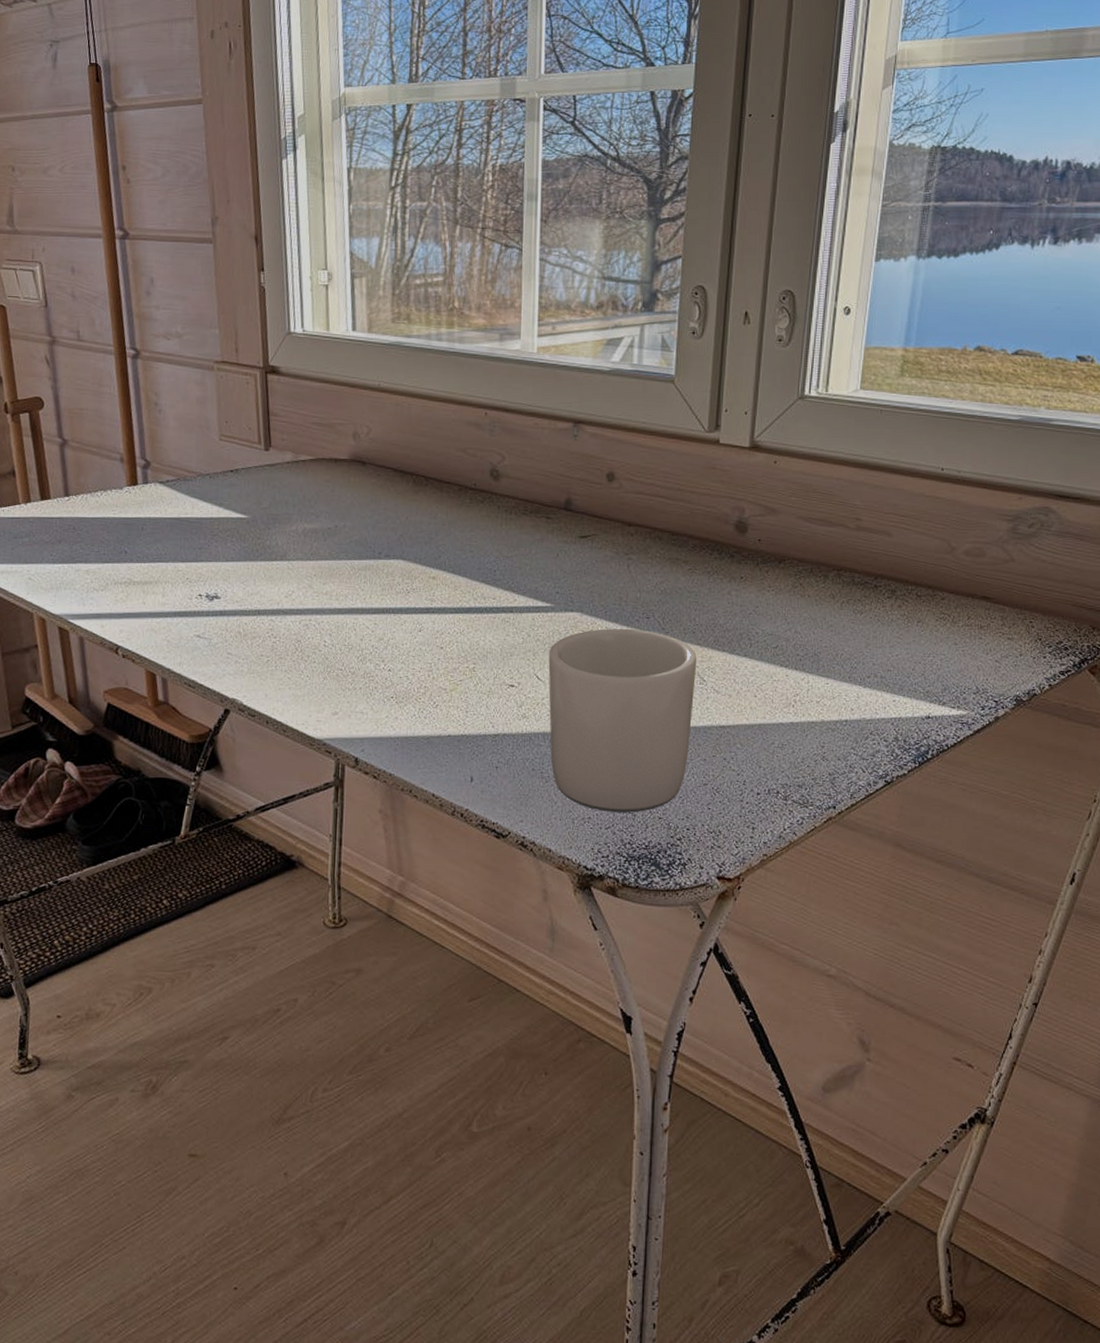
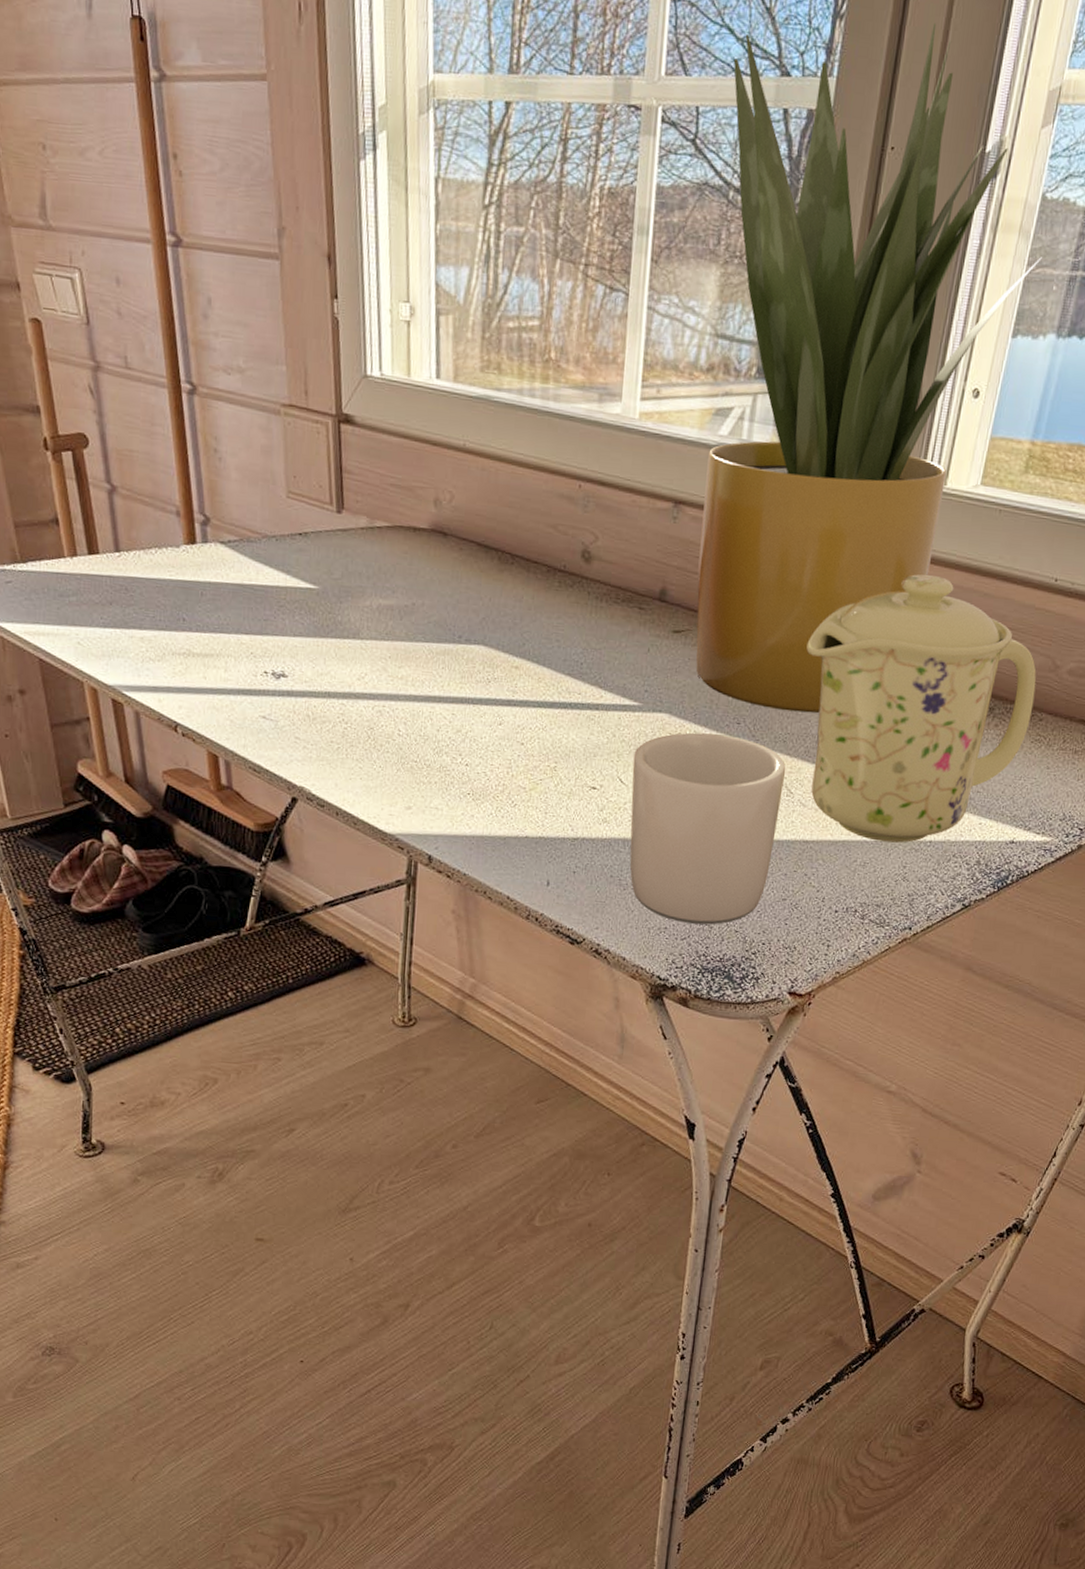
planter: none [600,15,895,605] -> present [695,22,1042,713]
mug: none [708,471,934,724] -> present [806,574,1037,843]

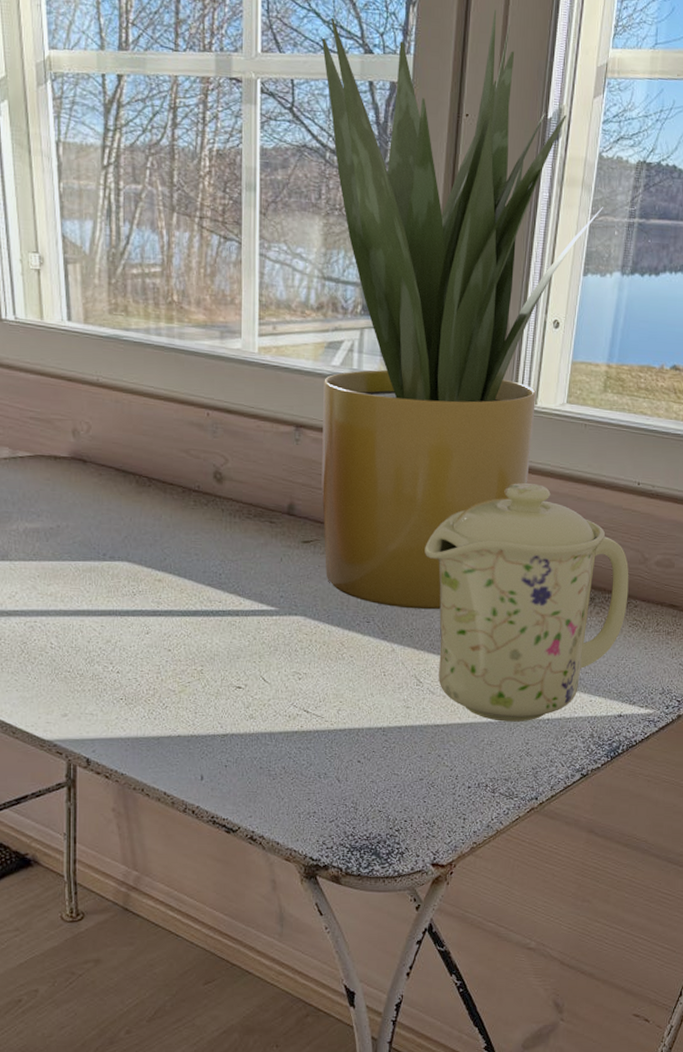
mug: present [630,732,786,925] -> none [274,632,414,807]

